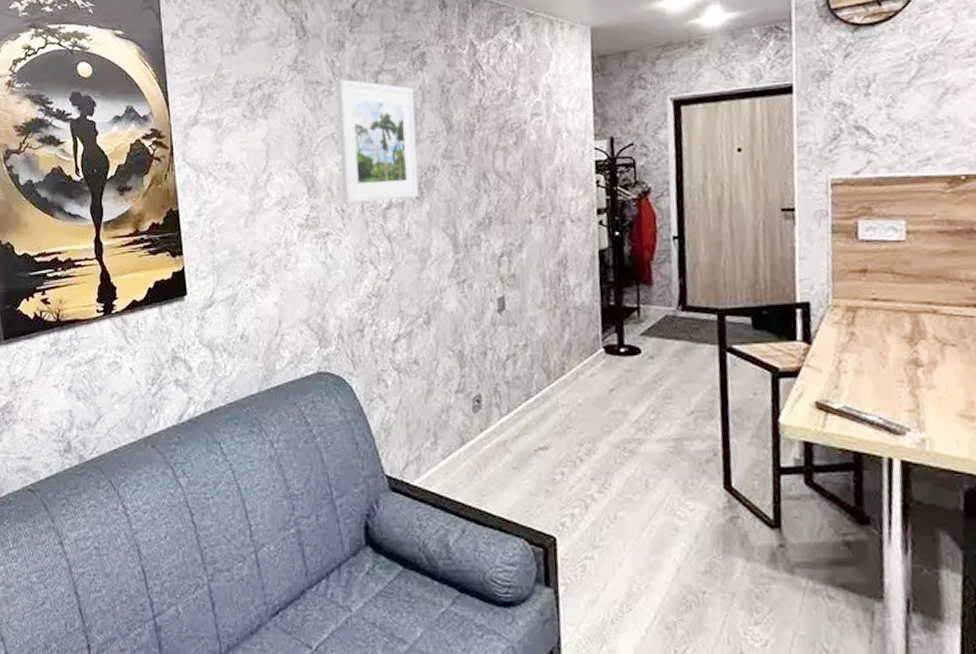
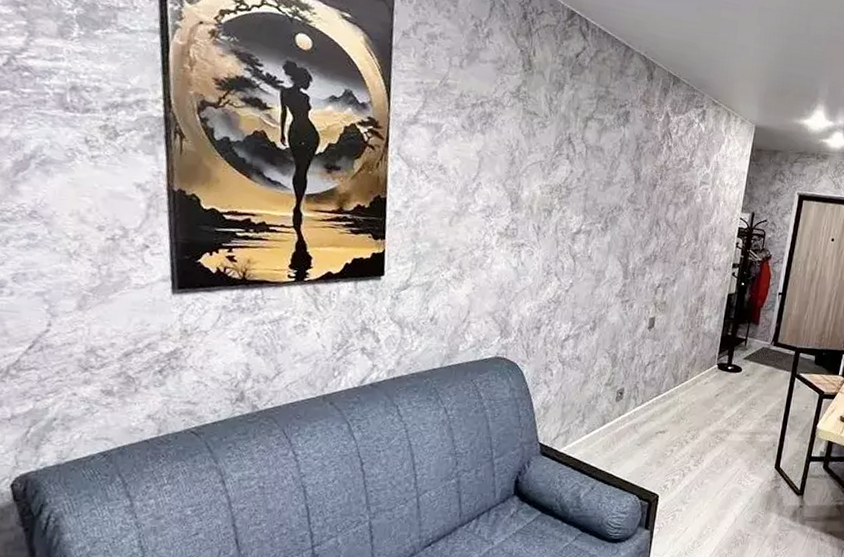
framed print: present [336,79,419,203] -> none [540,116,614,229]

